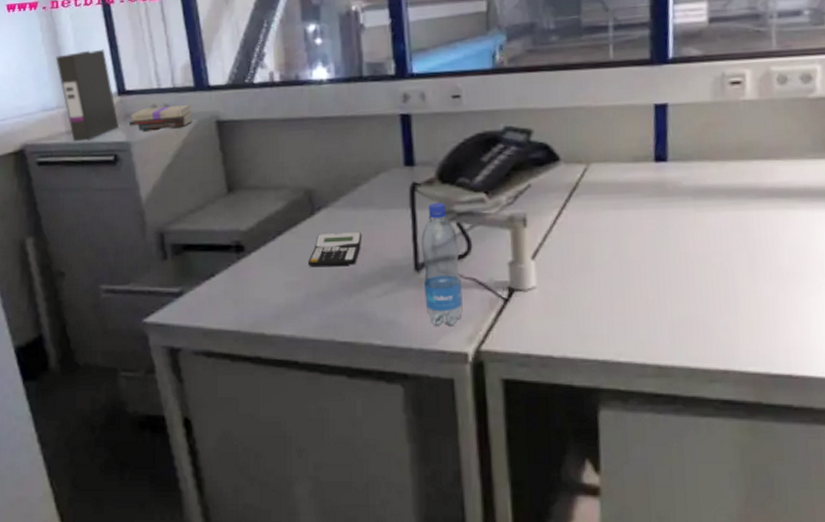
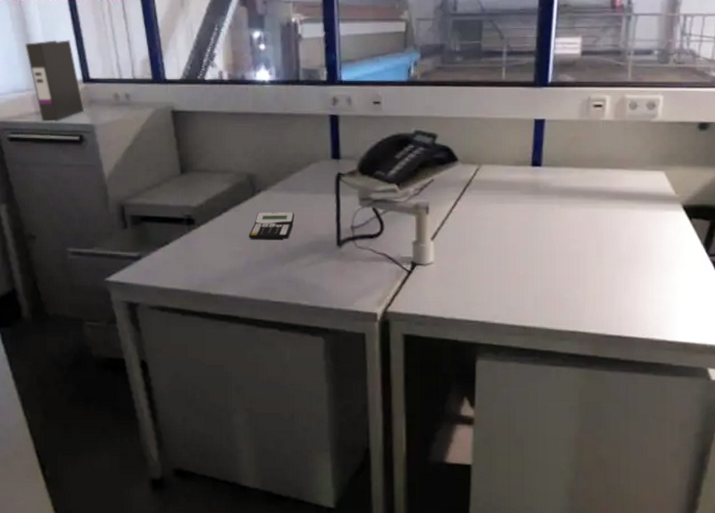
books: present [128,105,193,130] -> none [92,95,151,115]
bottle: present [420,202,463,327] -> none [343,190,375,292]

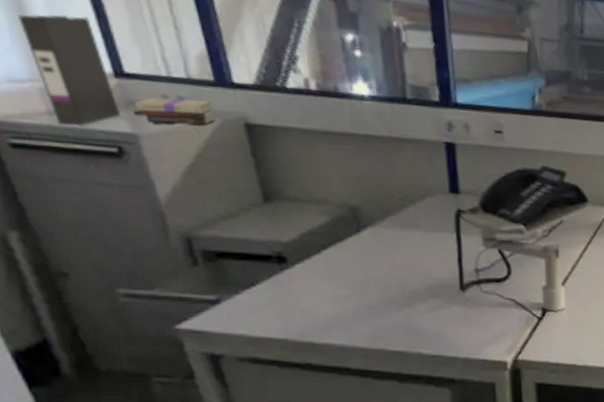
books: none [92,95,151,115] -> present [132,97,216,126]
calculator: present [248,211,295,240] -> none [355,250,410,283]

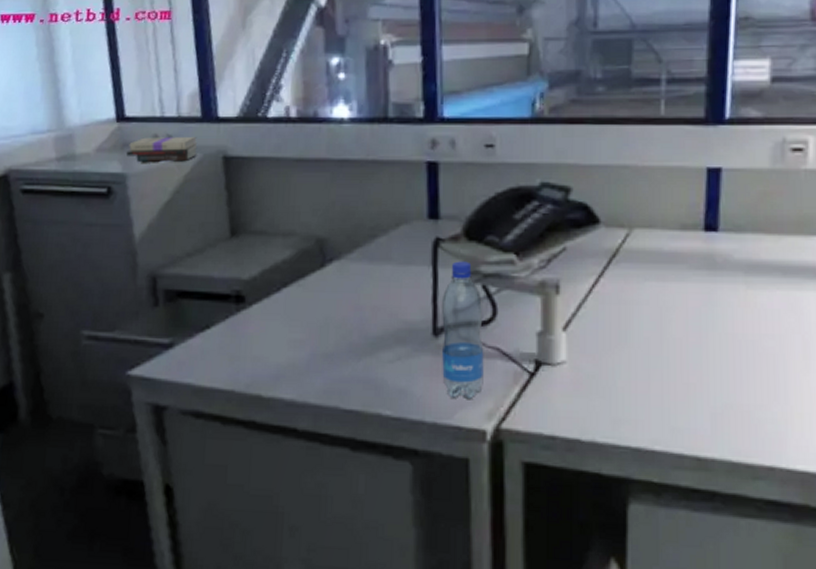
binder: present [18,14,120,126] -> none [50,70,115,170]
bottle: none [465,230,503,340] -> present [441,261,484,400]

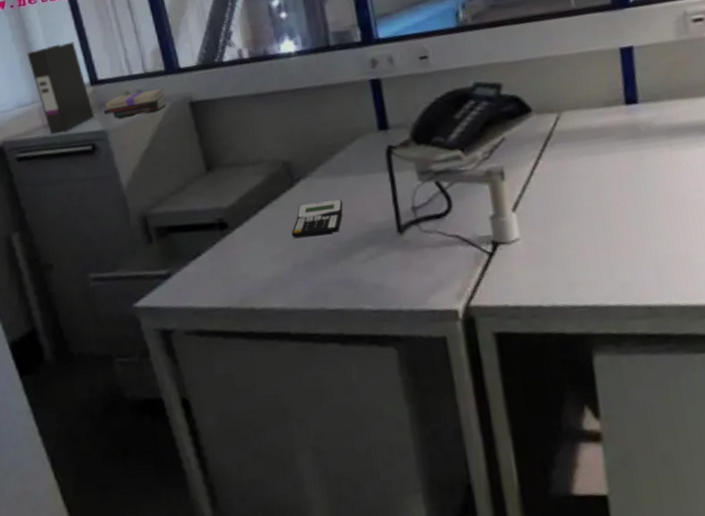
binder: none [50,70,115,170] -> present [27,41,94,135]
calculator: none [314,287,377,326] -> present [291,198,344,238]
bottle: present [441,261,484,400] -> none [401,163,449,286]

